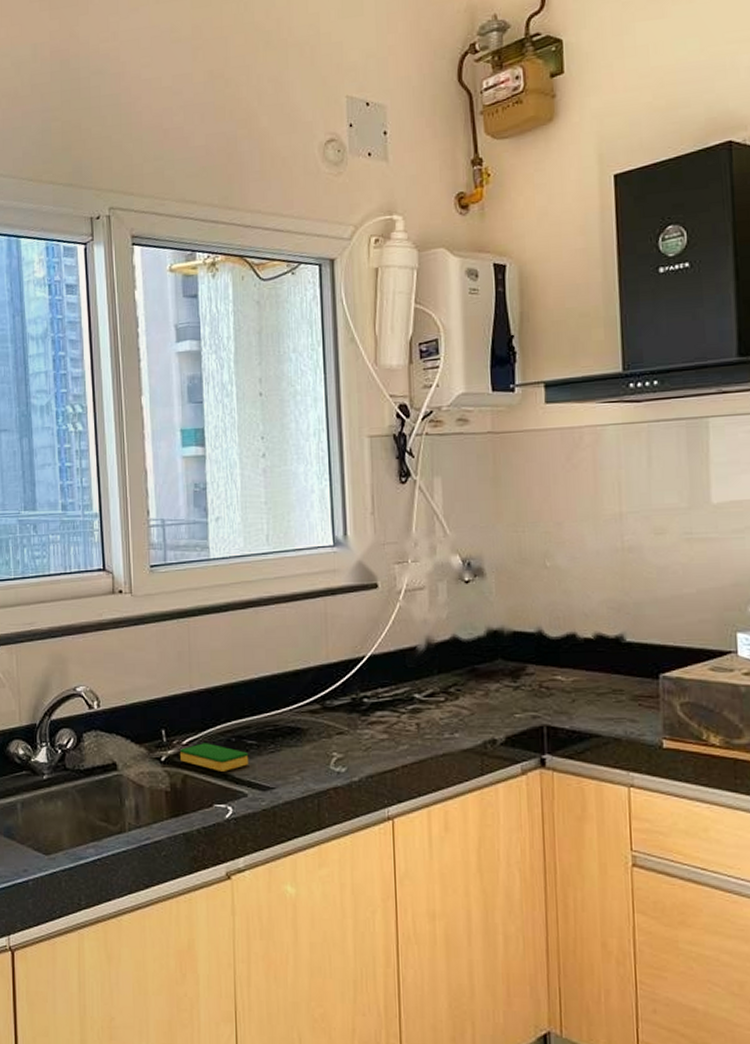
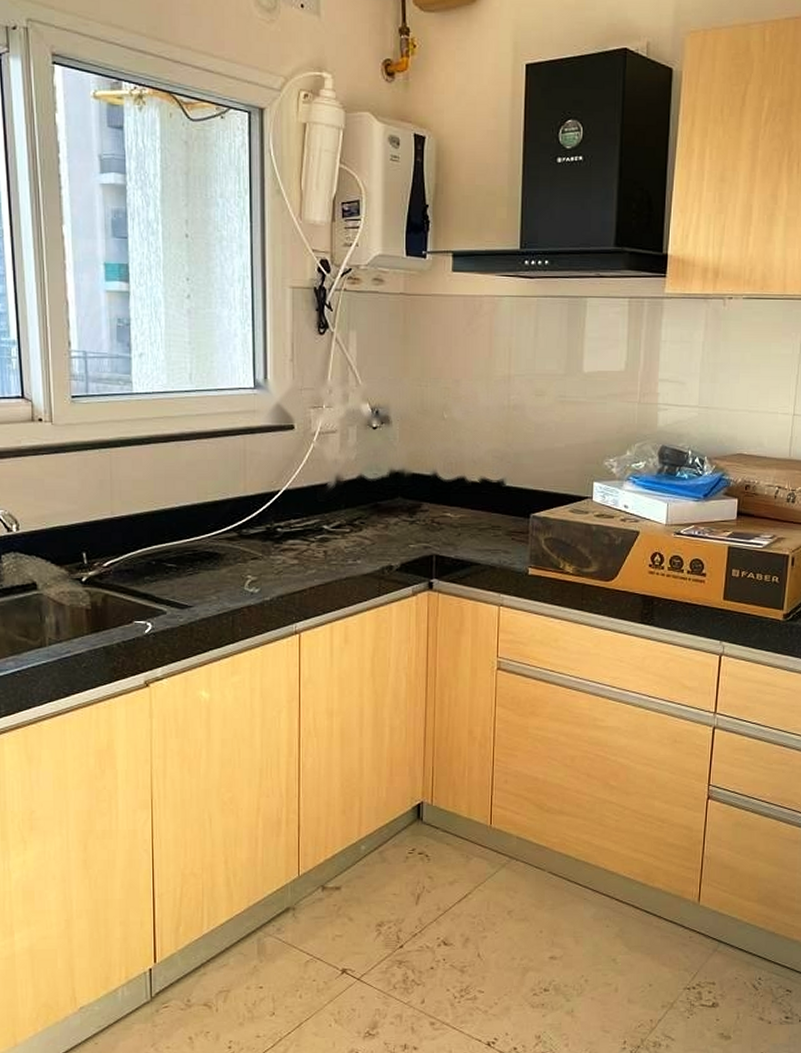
dish sponge: present [180,743,248,772] -> none [101,565,167,591]

